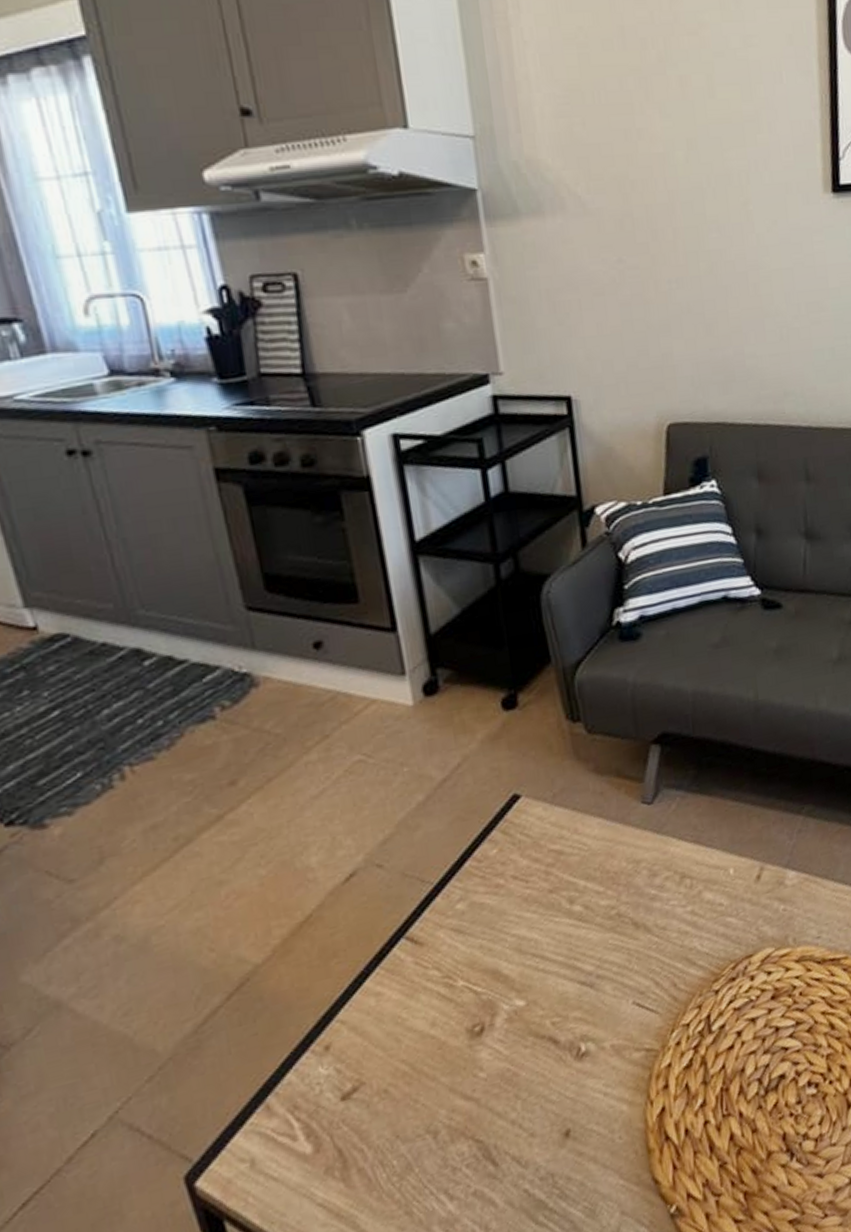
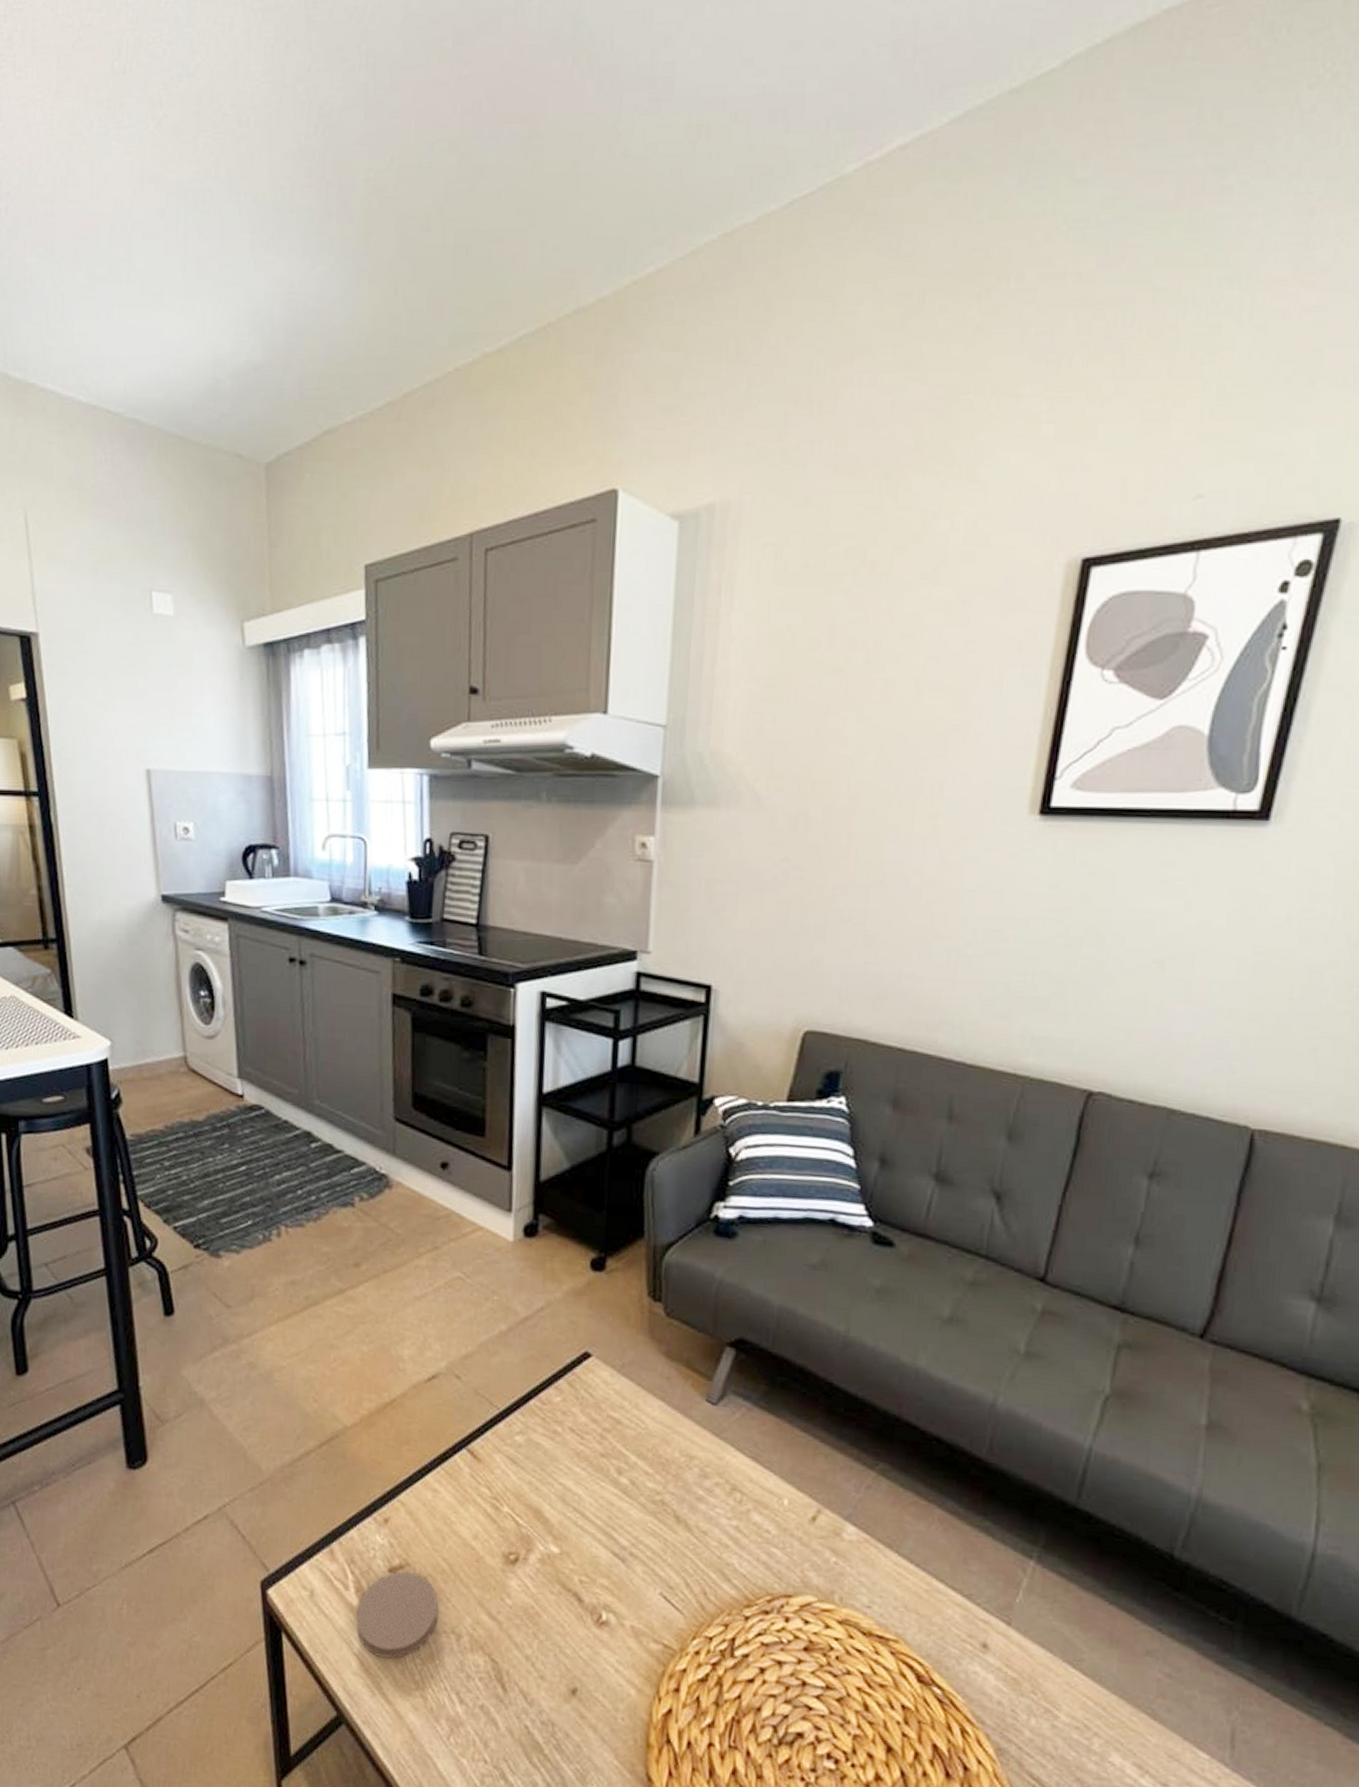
coaster: none [312,1089,408,1196] -> present [356,1572,438,1659]

